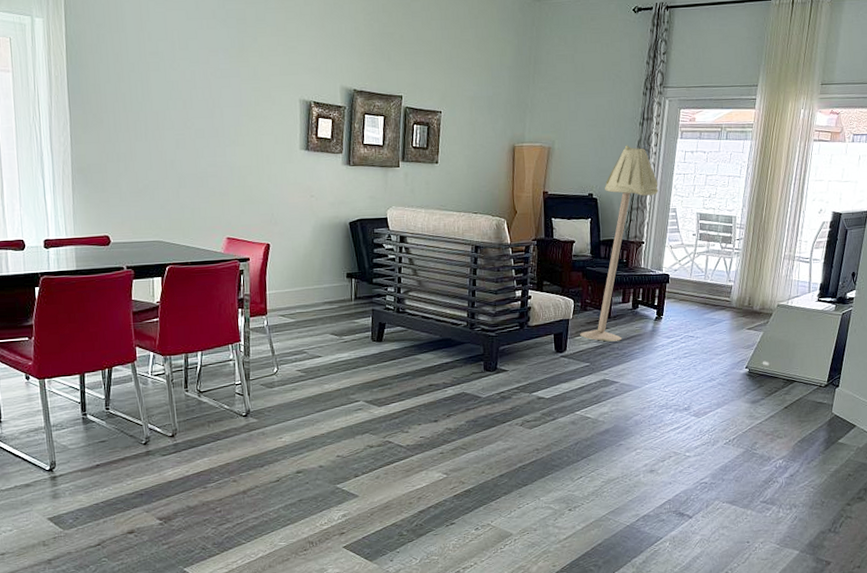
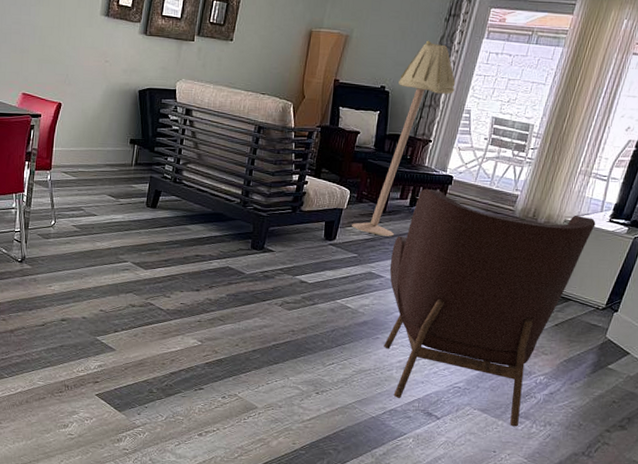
armchair: none [622,289,806,514] -> present [384,188,596,427]

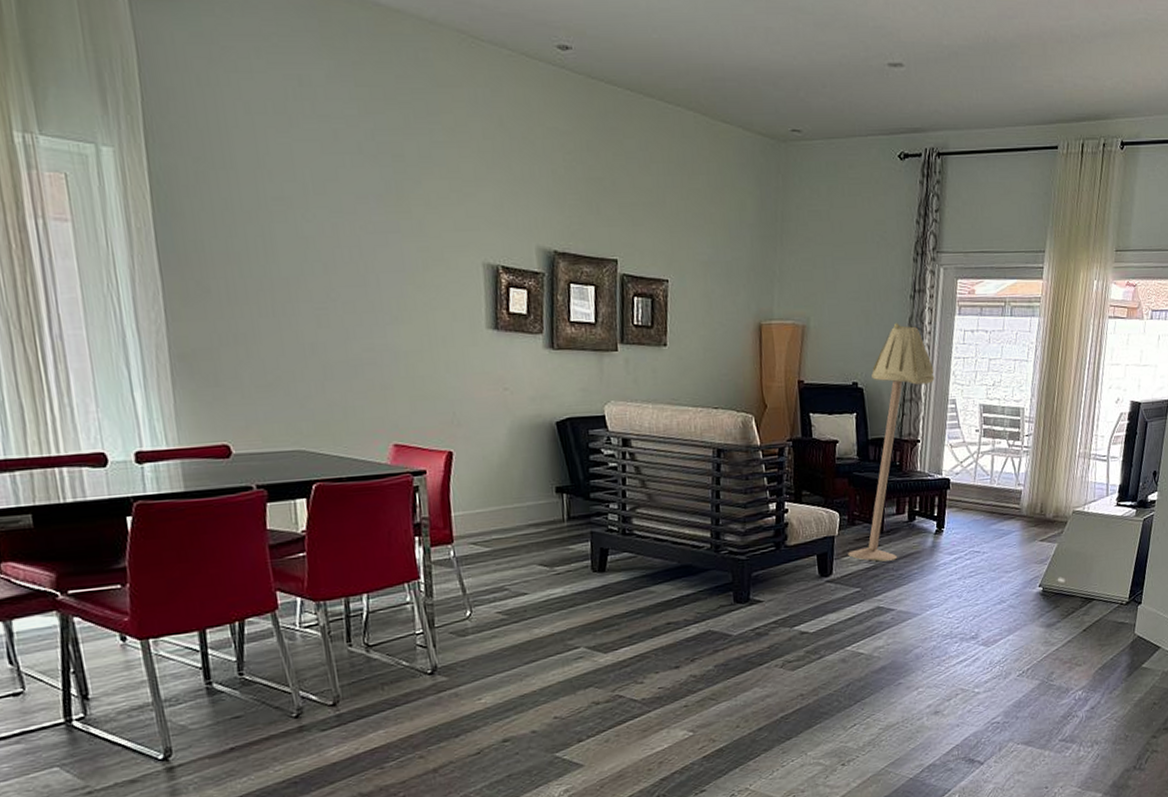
armchair: present [384,188,596,427] -> none [898,497,1104,755]

